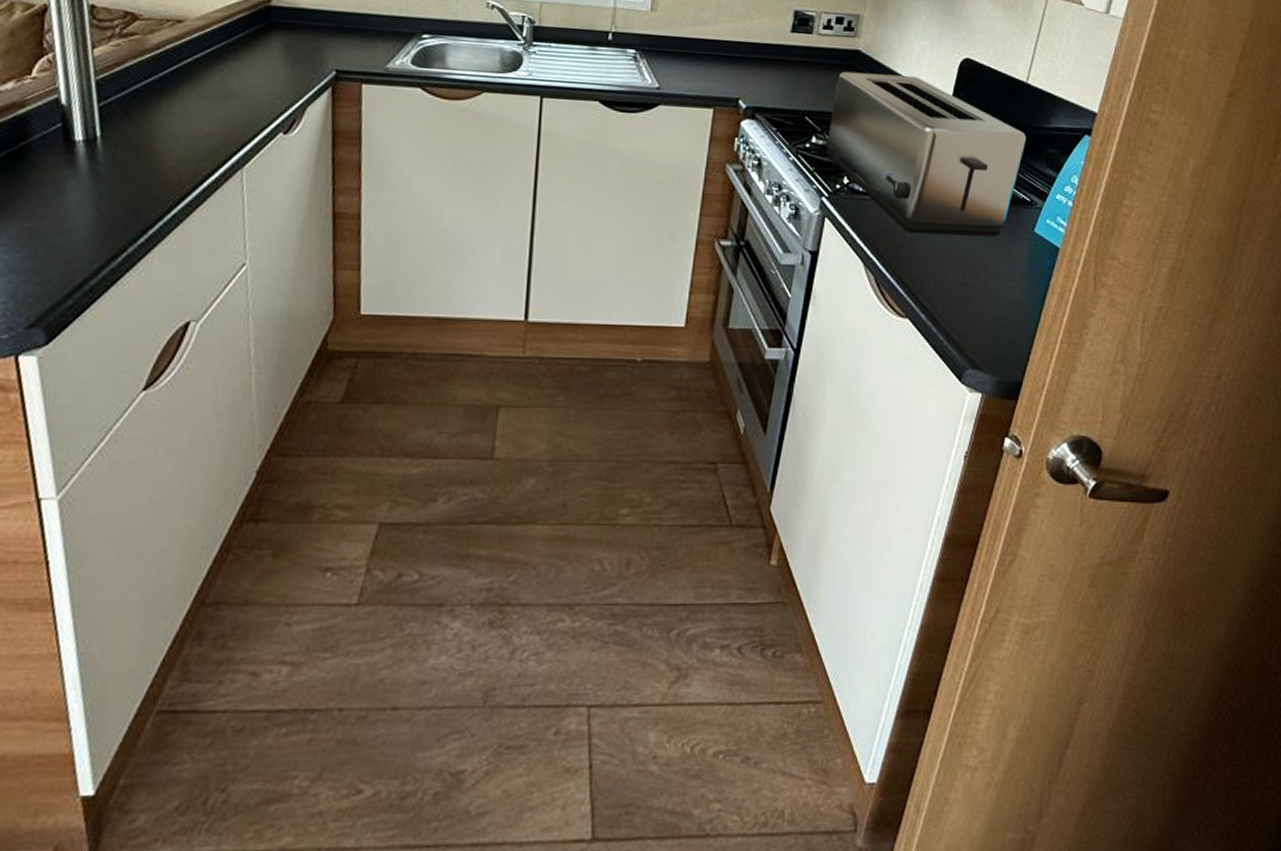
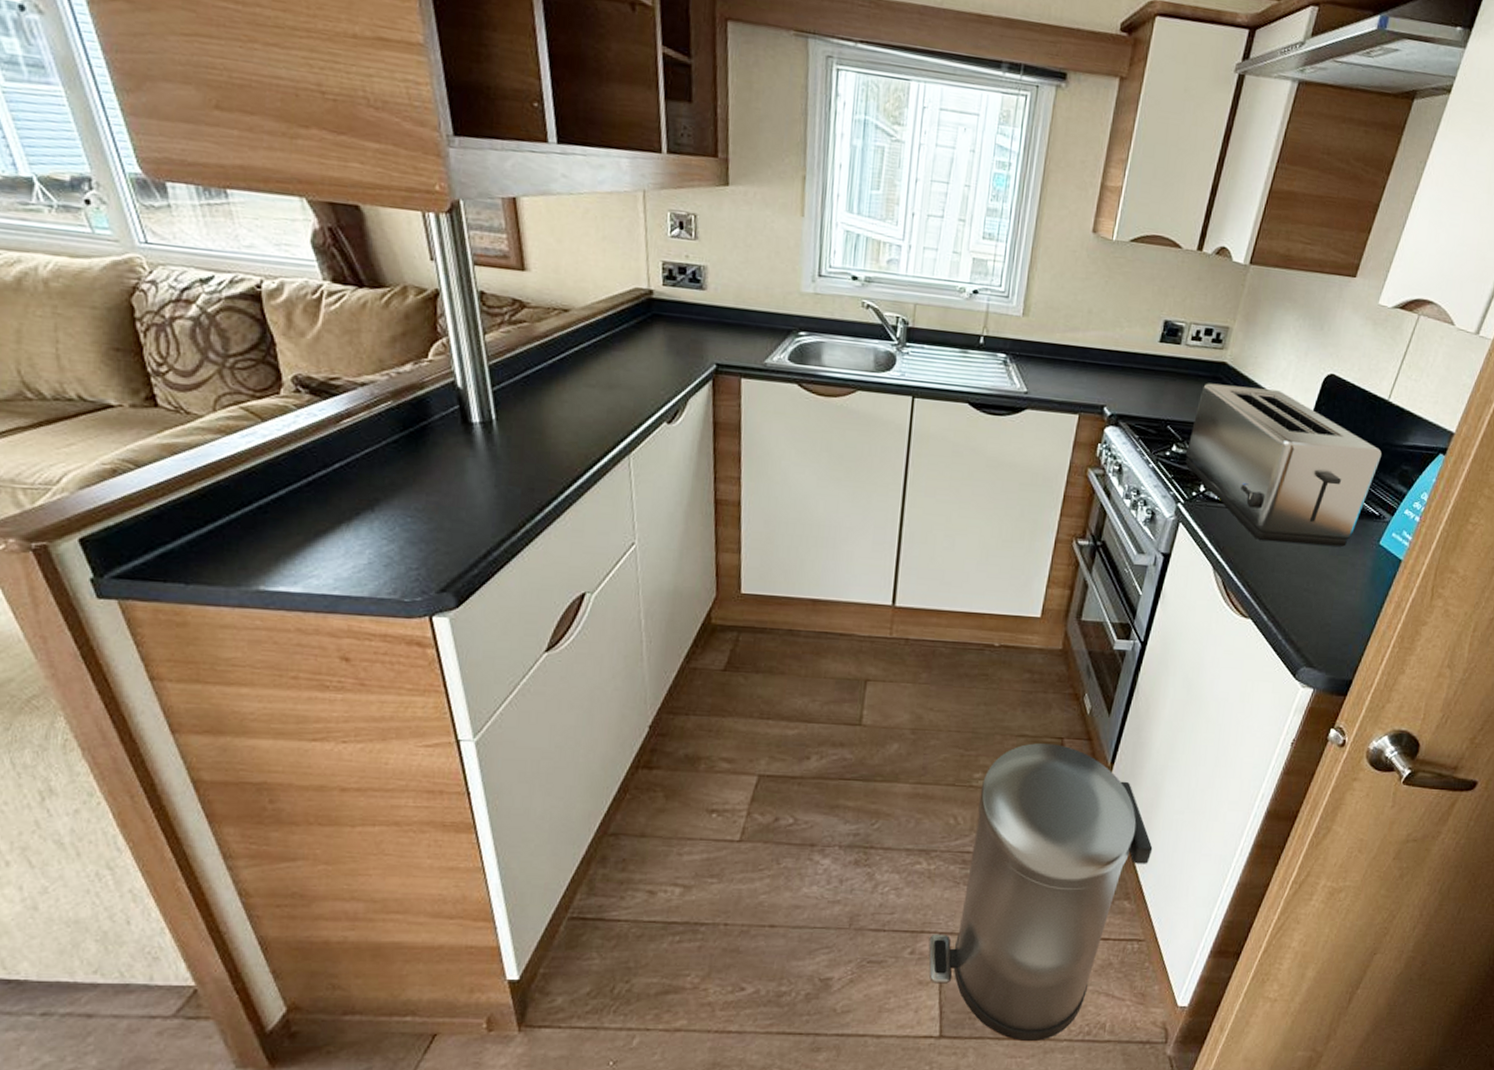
pedal bin: none [575,470,823,839] -> present [928,743,1153,1041]

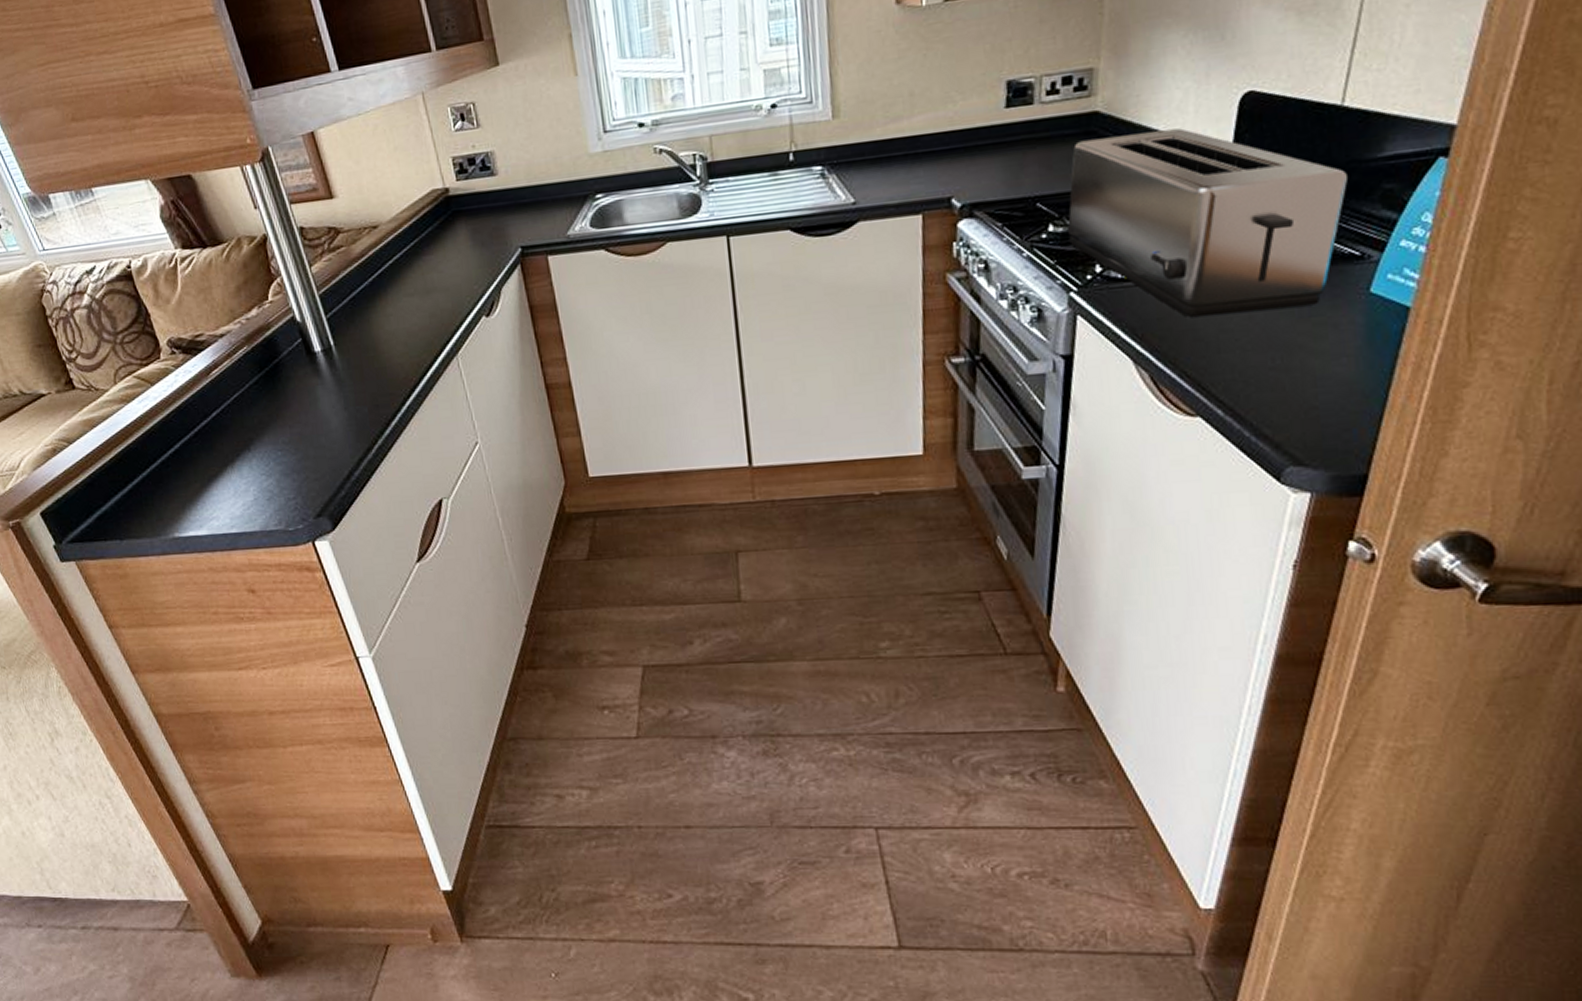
pedal bin: present [928,743,1153,1041] -> none [864,599,1125,952]

